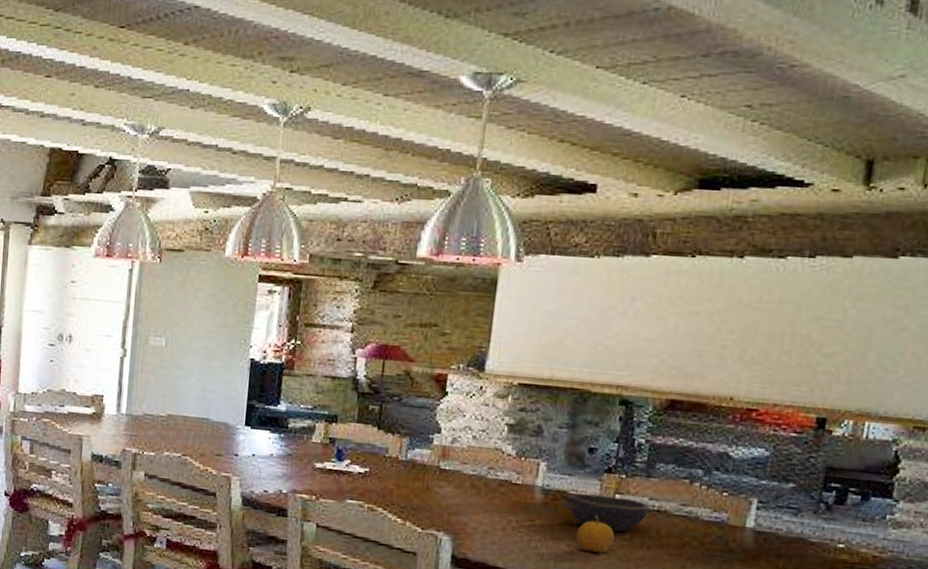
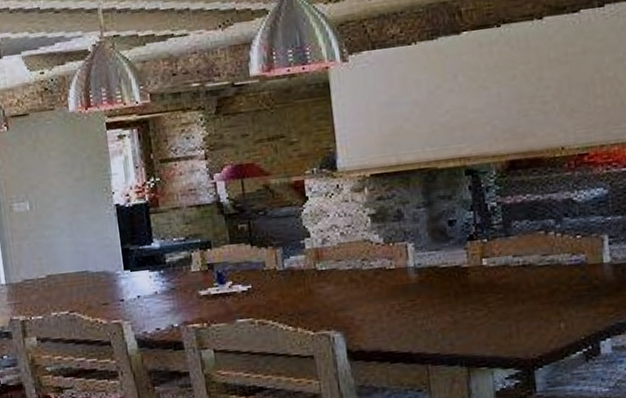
bowl: present [558,493,653,532] -> none [432,260,519,294]
fruit: present [576,515,615,553] -> none [455,282,491,318]

